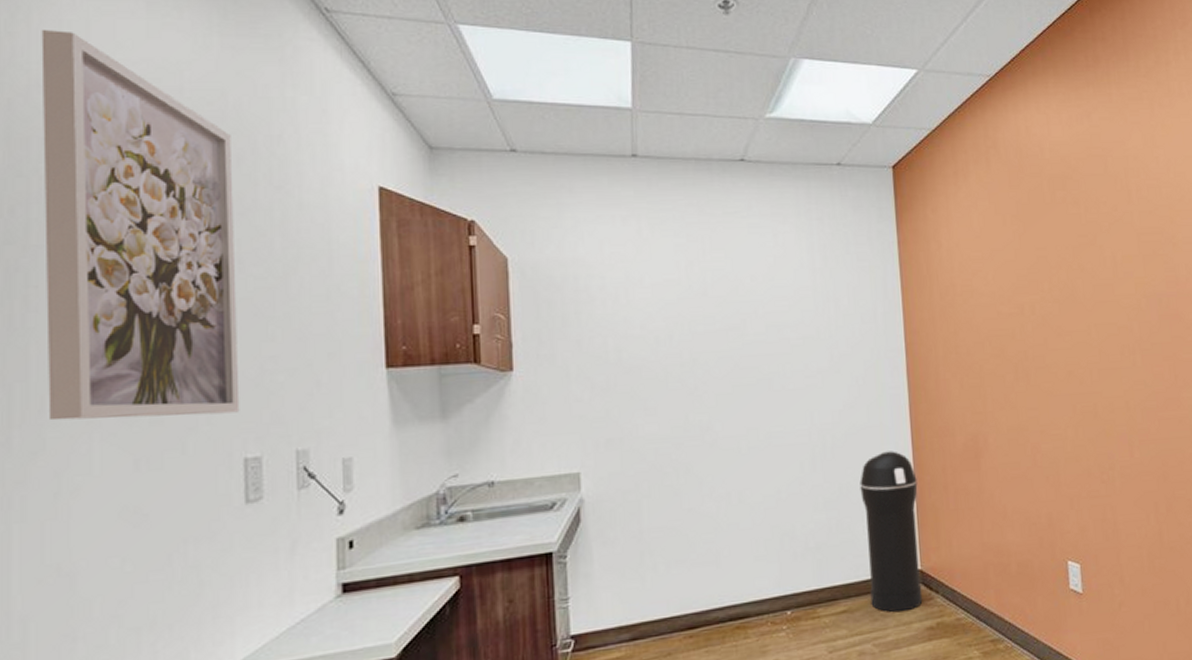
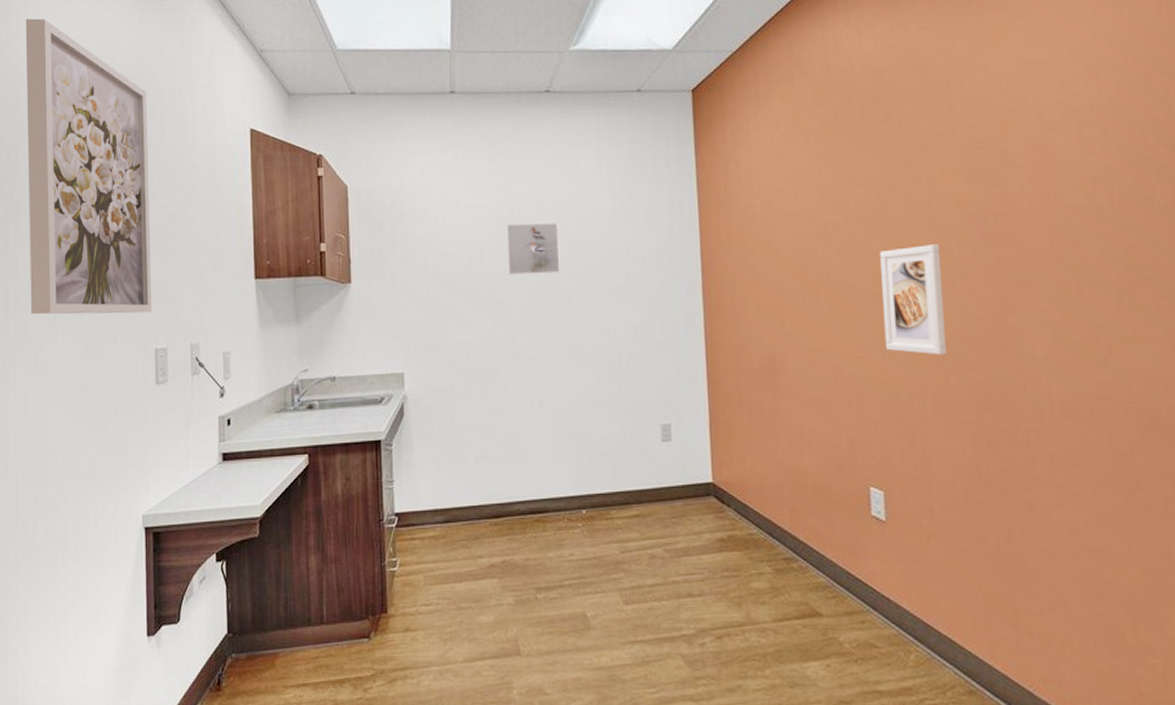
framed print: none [697,301,759,359] -> present [505,222,560,275]
trash can: present [860,451,923,613] -> none [653,366,714,522]
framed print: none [1071,323,1131,430] -> present [880,244,947,355]

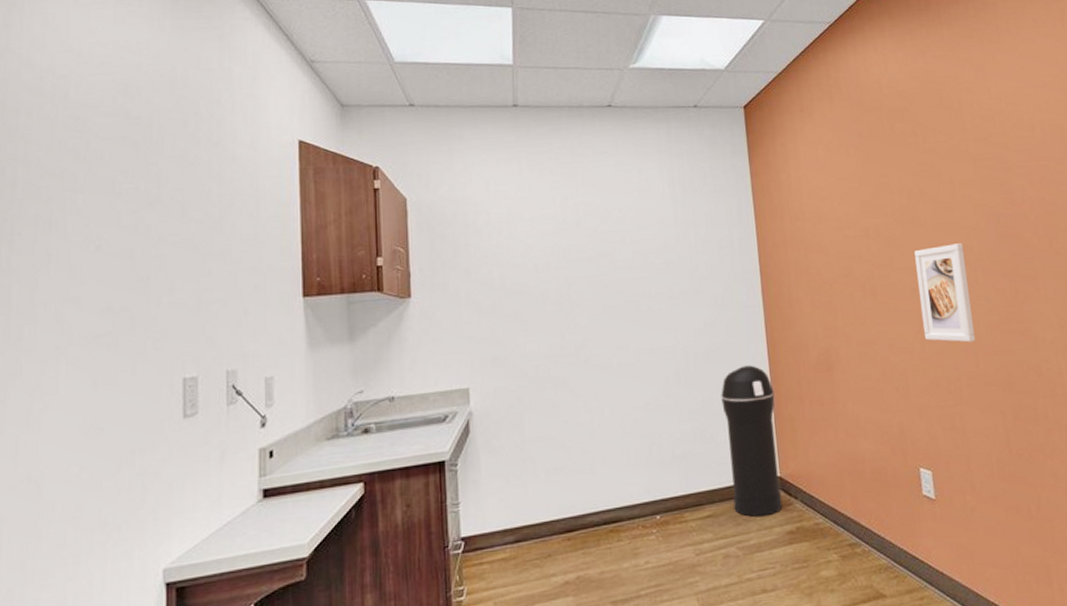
wall art: present [25,18,152,315] -> none [25,21,181,348]
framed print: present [505,222,560,275] -> none [571,231,627,284]
trash can: none [653,366,714,522] -> present [721,365,783,517]

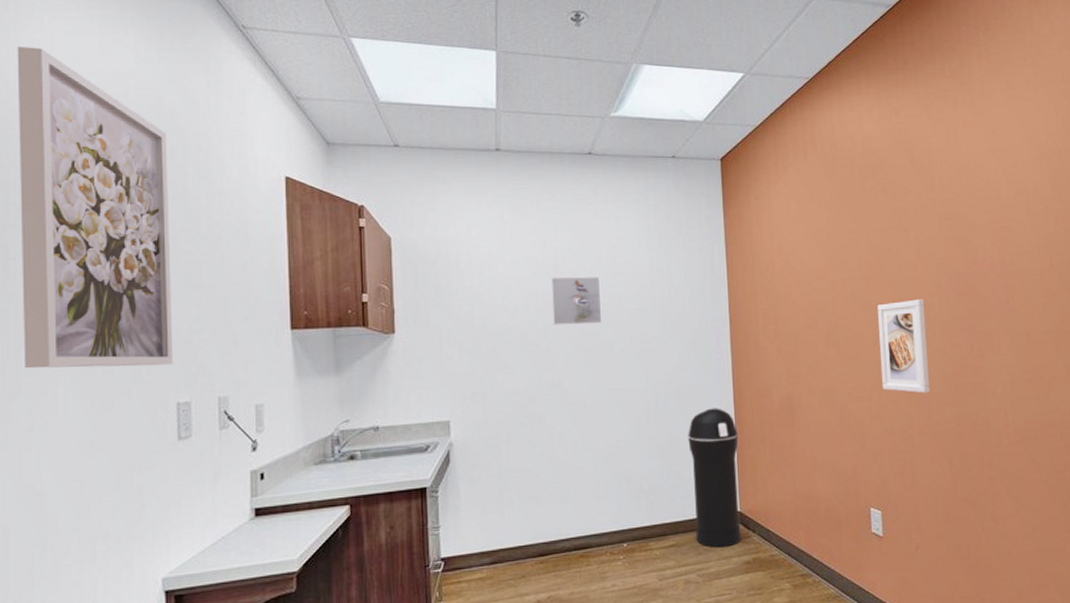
wall art: none [25,21,181,348] -> present [17,47,174,369]
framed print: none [571,231,627,284] -> present [550,276,602,325]

